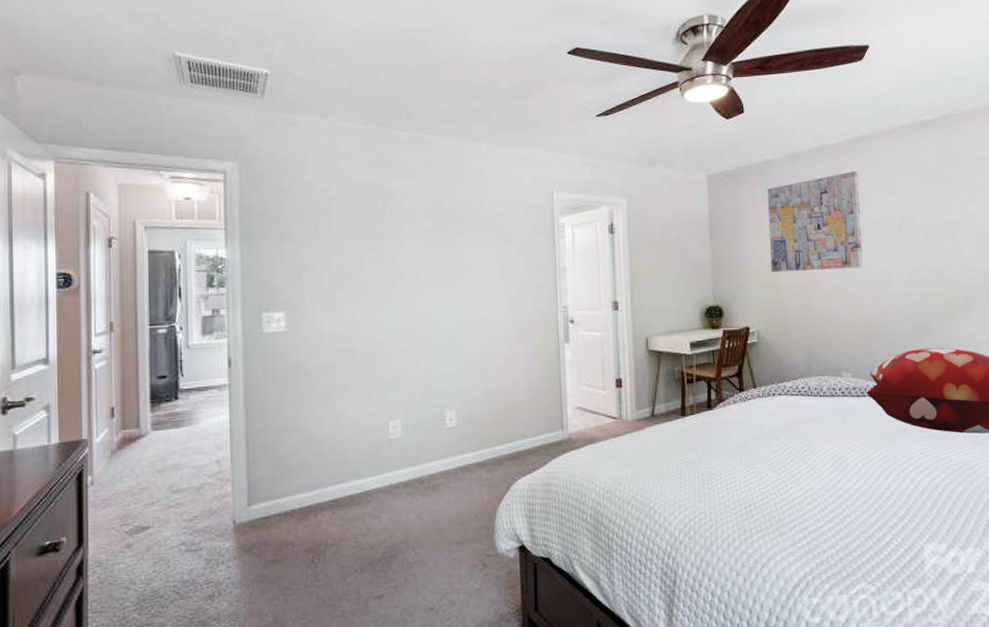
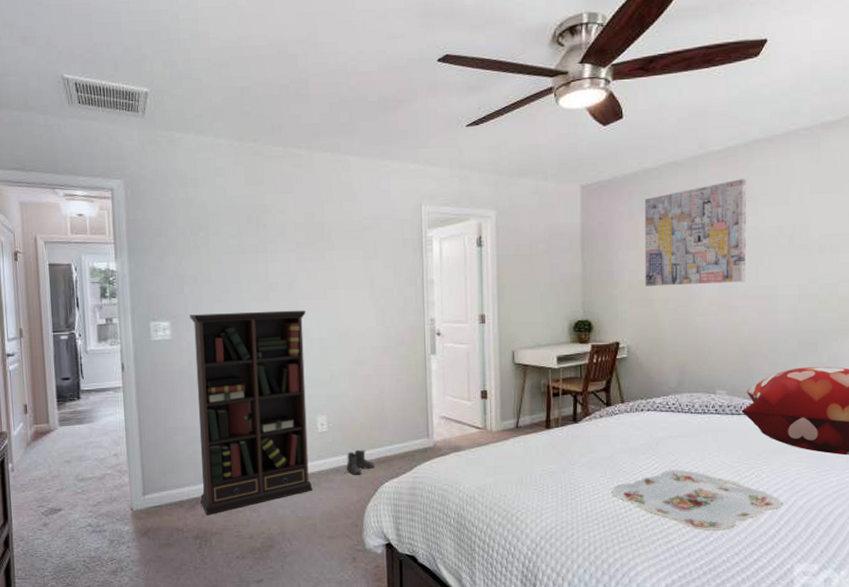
bookcase: none [307,298,440,526] -> present [190,310,313,516]
boots: none [475,445,507,473] -> present [345,450,375,475]
serving tray: none [748,454,910,515] -> present [612,470,784,531]

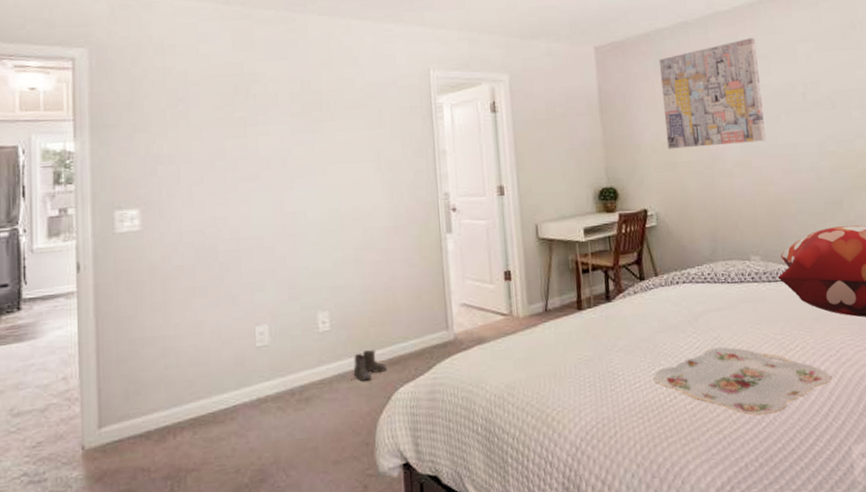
bookcase: present [190,310,313,516] -> none [164,189,314,448]

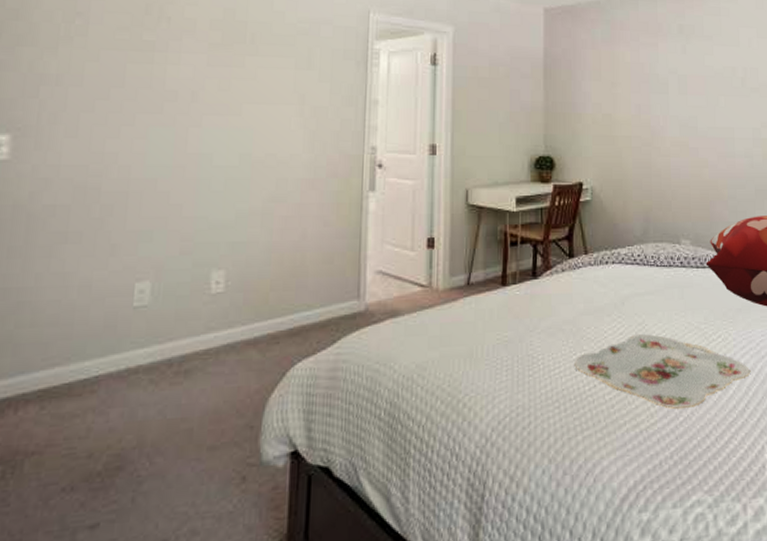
boots: present [352,350,387,381] -> none [243,318,285,353]
wall art: present [659,38,766,149] -> none [607,17,704,123]

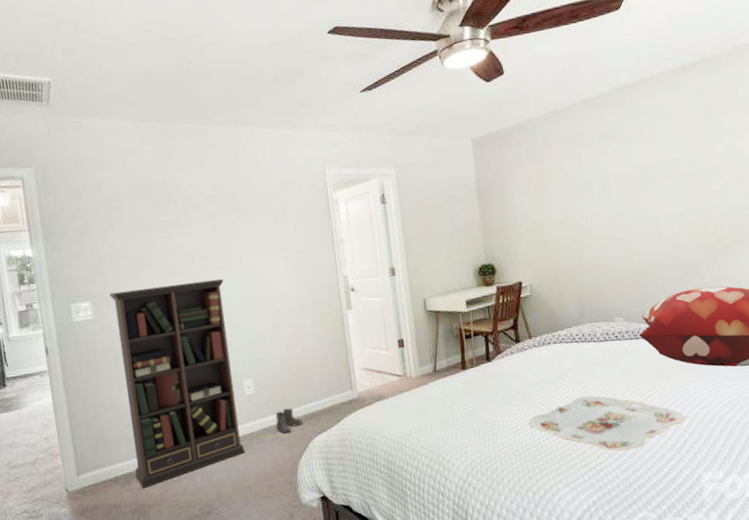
bookcase: none [15,126,212,426] -> present [110,278,246,489]
boots: none [243,318,285,353] -> present [275,408,303,433]

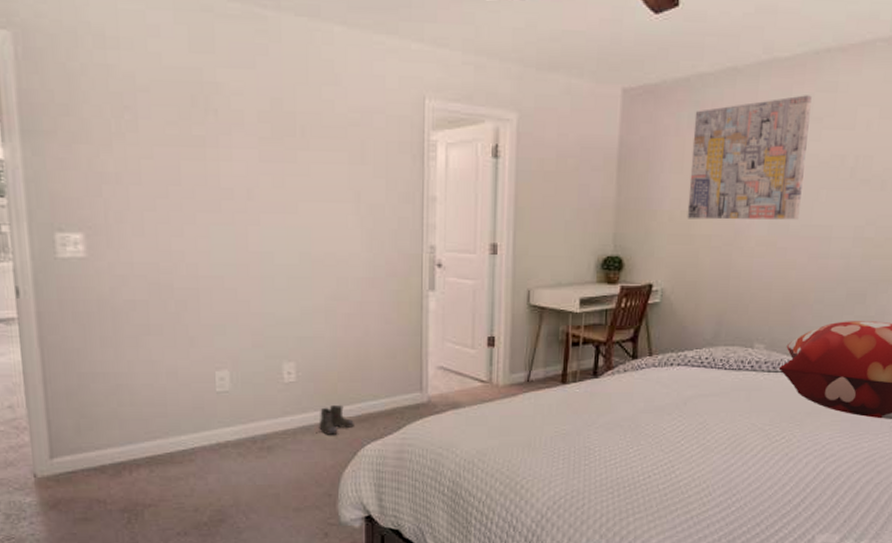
bookcase: present [110,278,246,489] -> none [111,225,276,484]
serving tray: present [529,396,686,451] -> none [630,433,812,500]
wall art: none [531,121,630,228] -> present [687,95,812,220]

